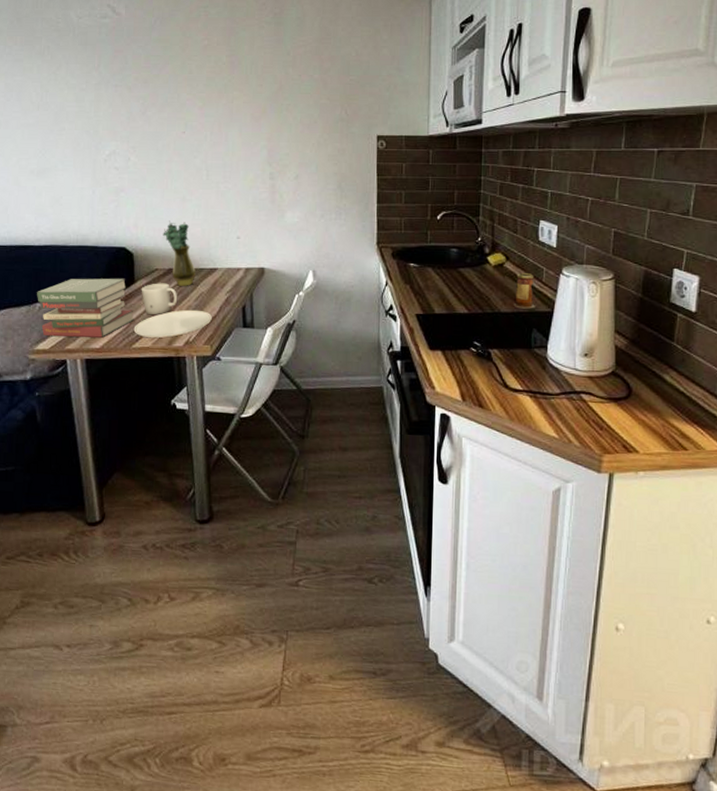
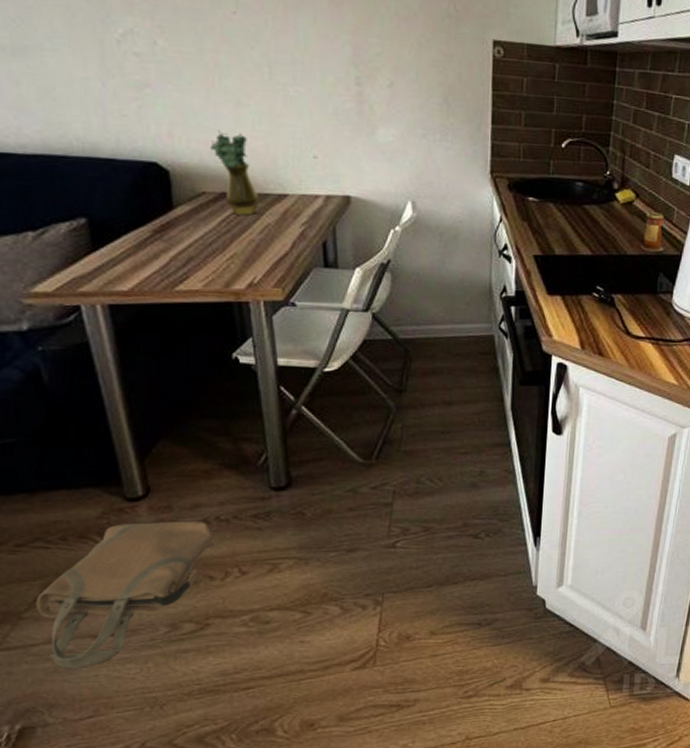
tote bag: none [16,545,149,674] -> present [36,521,213,668]
books: present [37,278,134,338] -> none [27,200,175,278]
plate: present [133,309,212,339] -> none [175,244,282,280]
mug: present [141,283,178,315] -> none [183,210,236,251]

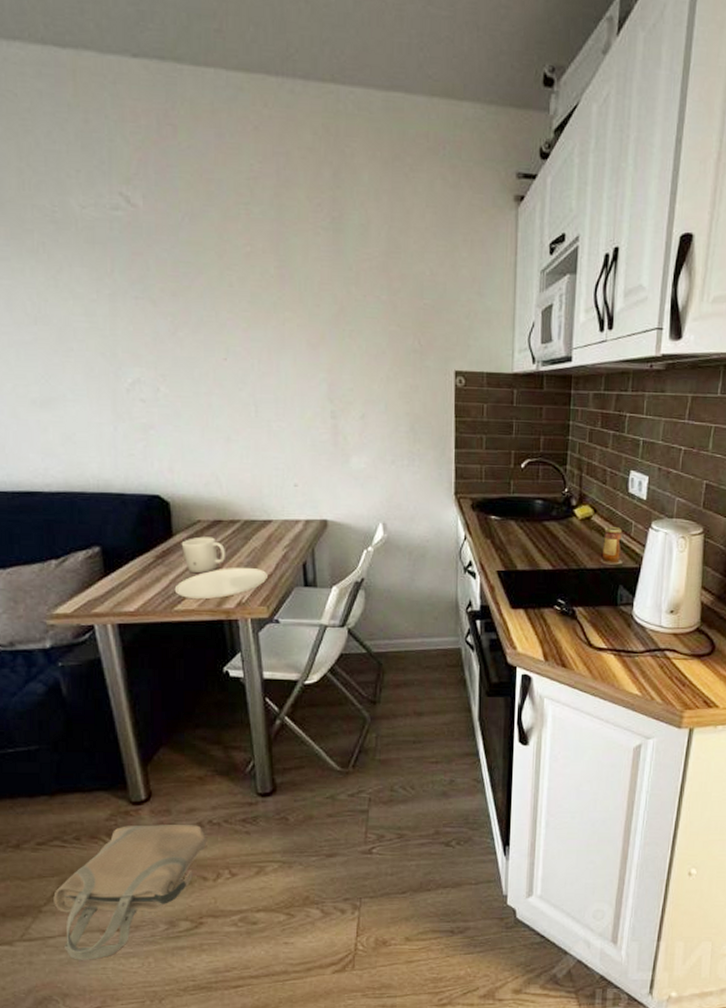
plate: none [175,244,282,280] -> present [174,567,267,600]
mug: none [183,210,236,251] -> present [181,536,226,574]
vase: present [210,130,258,216] -> none [205,464,246,540]

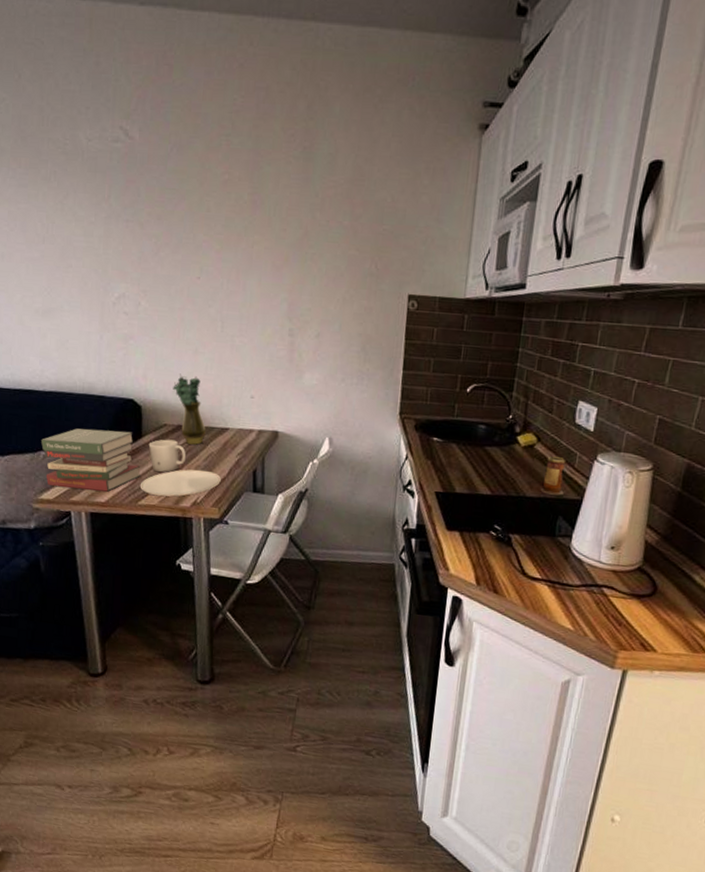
books: none [51,531,174,599] -> present [41,428,140,492]
tote bag: present [53,824,206,960] -> none [20,694,150,810]
vase: none [205,464,246,540] -> present [173,373,206,445]

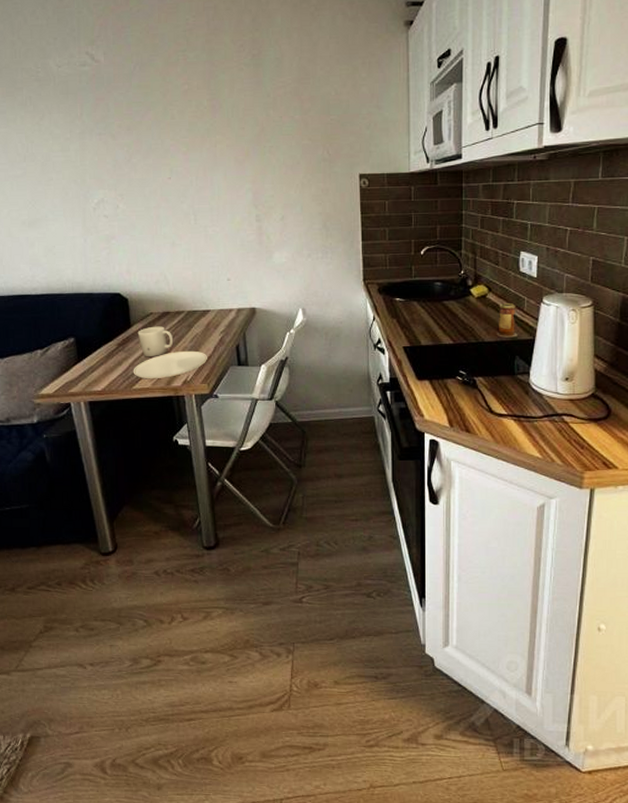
books: present [41,428,140,492] -> none [37,323,132,382]
vase: present [173,373,206,445] -> none [155,265,189,328]

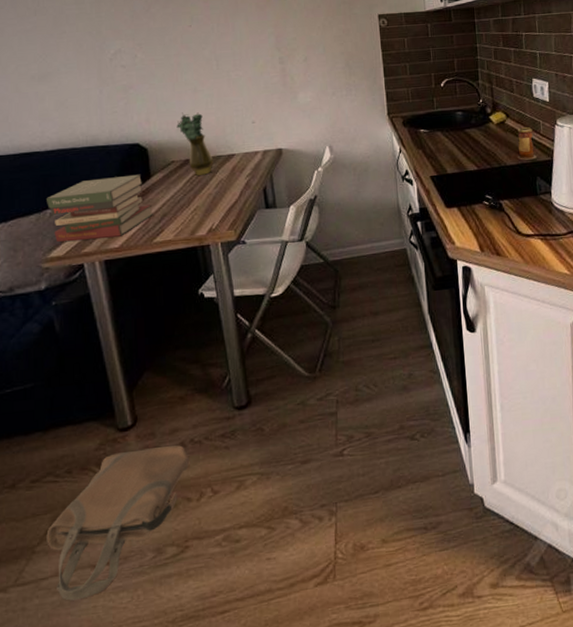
books: none [37,323,132,382] -> present [47,174,153,243]
tote bag: none [41,572,162,690] -> present [46,445,189,601]
plate: present [133,350,207,379] -> none [153,197,233,231]
mug: present [137,326,174,357] -> none [158,174,197,208]
vase: none [155,265,189,328] -> present [176,112,213,176]

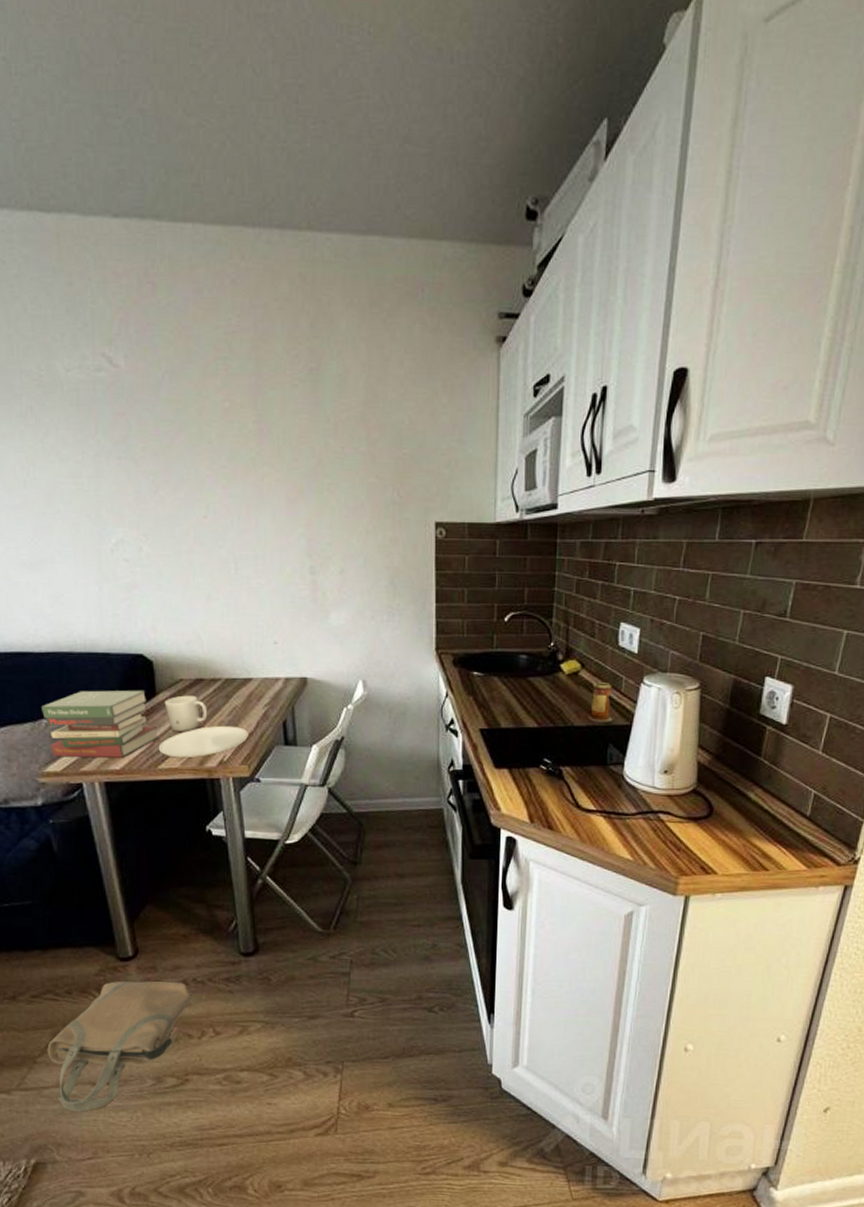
plate: none [153,197,233,231] -> present [158,725,248,758]
mug: none [158,174,197,208] -> present [164,695,208,732]
vase: present [176,112,213,176] -> none [186,622,227,699]

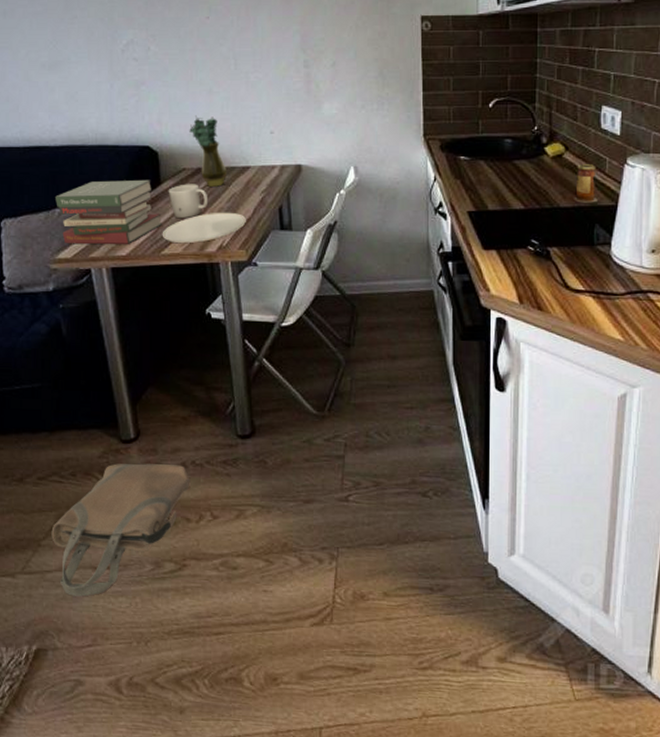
vase: none [186,622,227,699] -> present [189,115,227,187]

